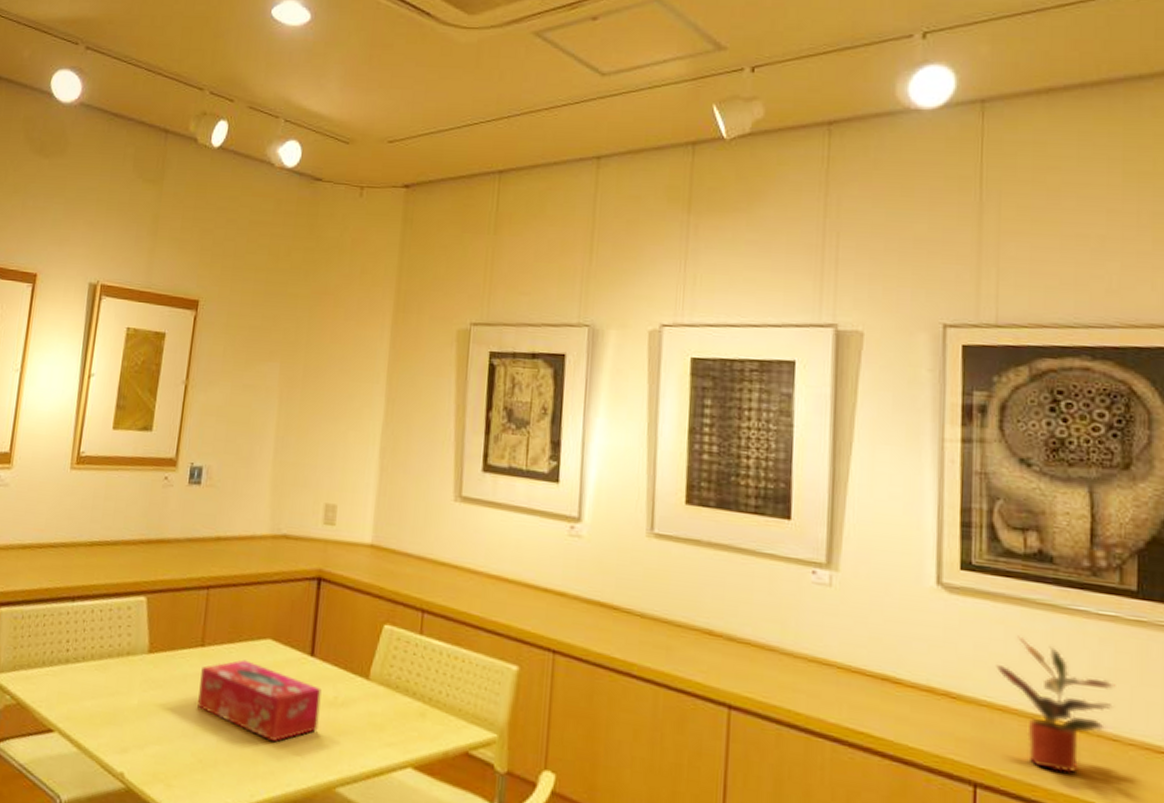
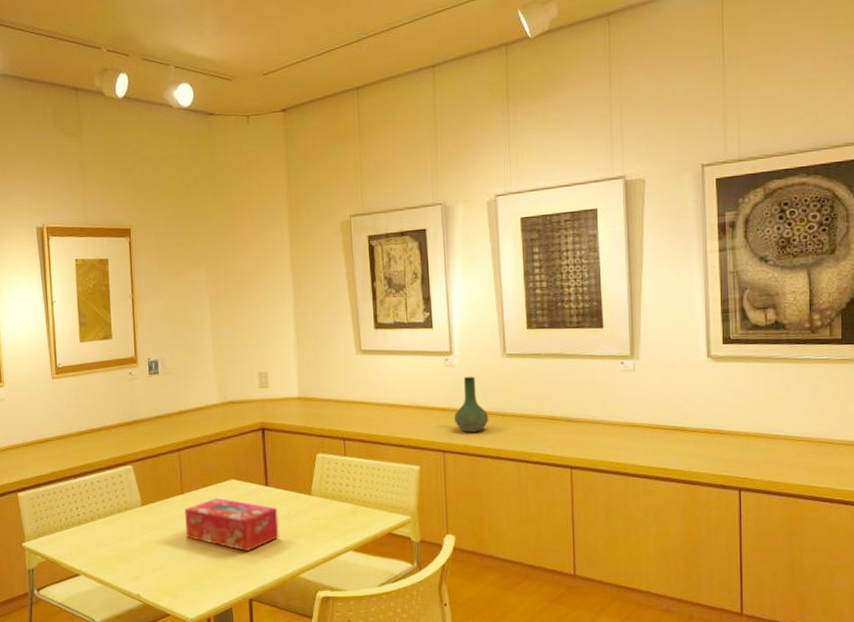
vase: none [573,554,622,634] -> present [453,376,489,433]
potted plant: present [996,635,1116,774] -> none [750,383,829,471]

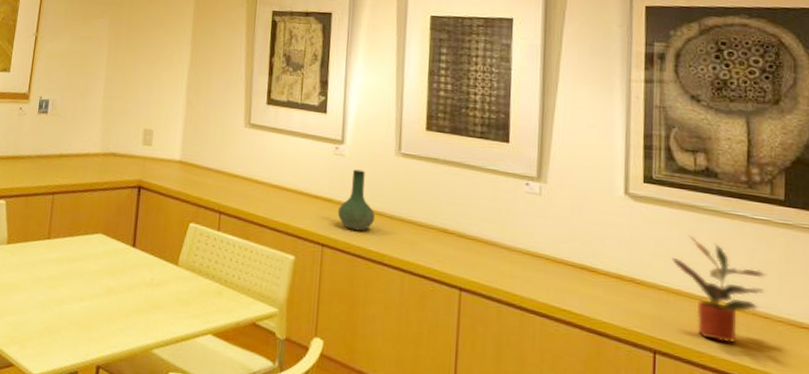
tissue box: present [185,498,279,552] -> none [45,249,141,314]
potted plant: none [750,383,829,471] -> present [671,235,767,344]

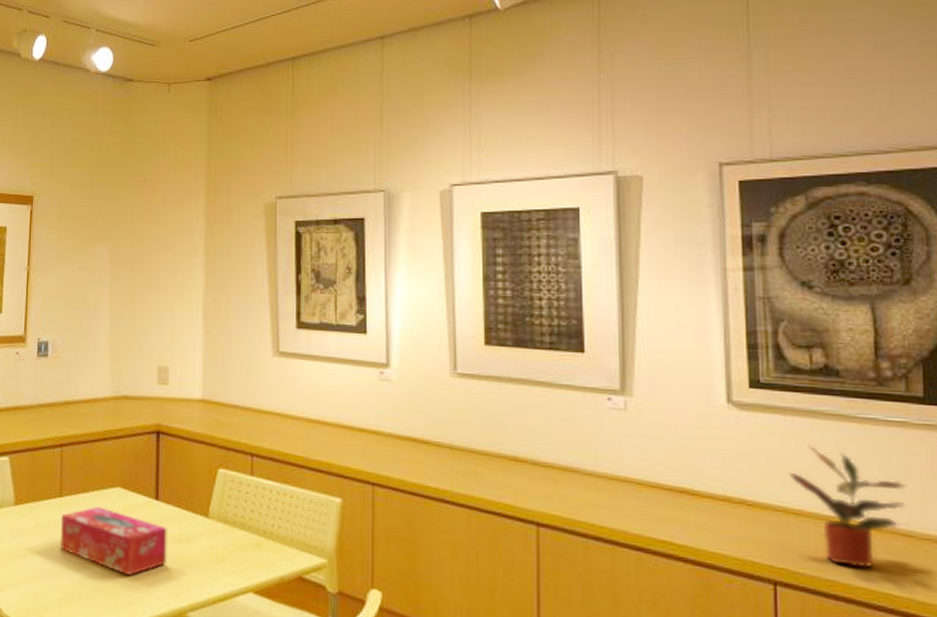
tissue box: none [45,249,141,314] -> present [61,506,167,576]
vase: present [337,169,376,231] -> none [387,395,432,466]

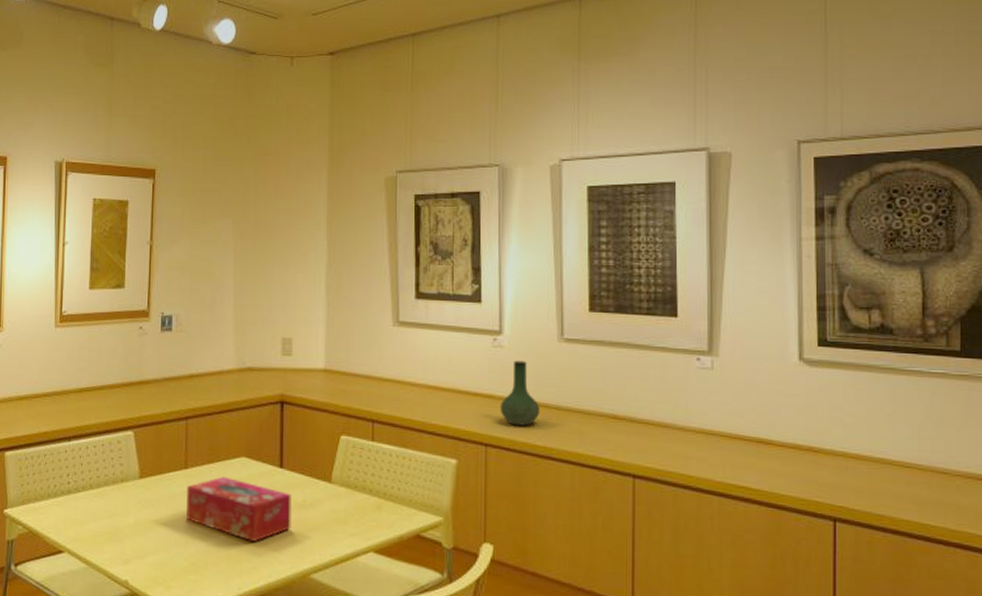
vase: none [387,395,432,466] -> present [499,360,541,426]
potted plant: present [789,445,907,569] -> none [849,396,945,503]

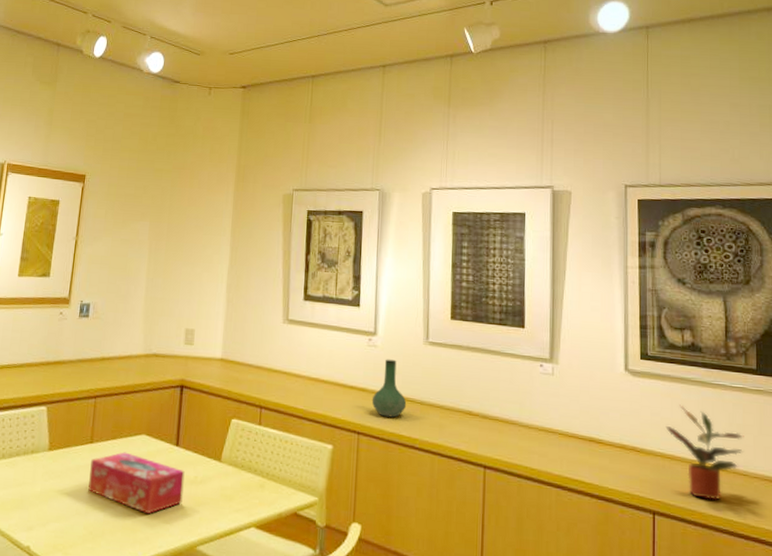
potted plant: none [849,396,945,503] -> present [665,404,744,501]

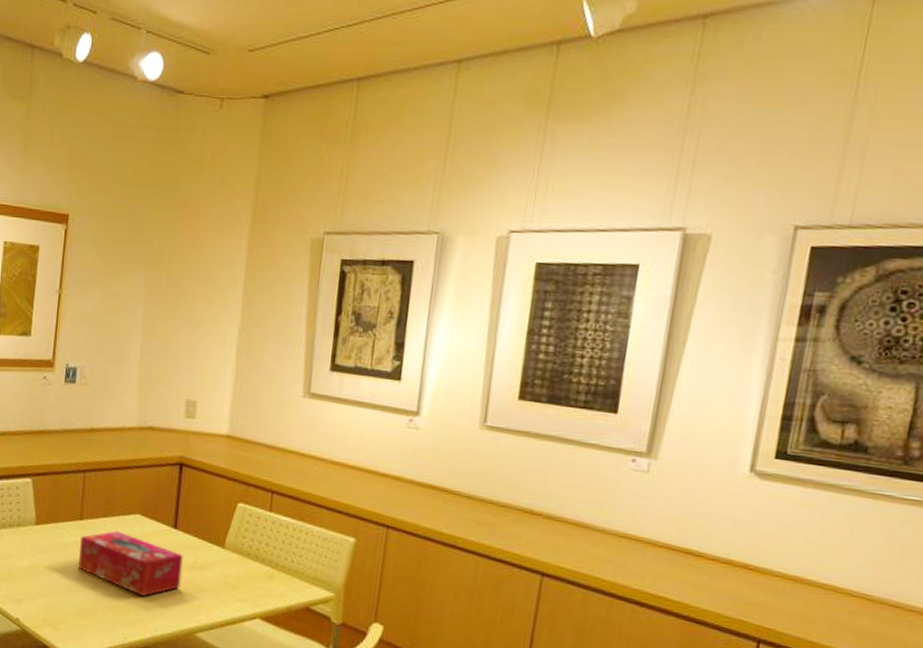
vase: present [371,359,407,418] -> none [407,444,451,512]
potted plant: present [665,404,744,501] -> none [794,517,907,634]

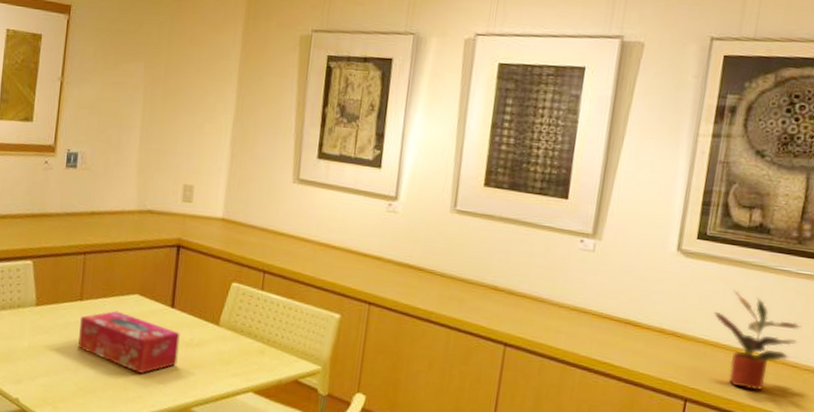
potted plant: none [794,517,907,634] -> present [713,290,802,391]

